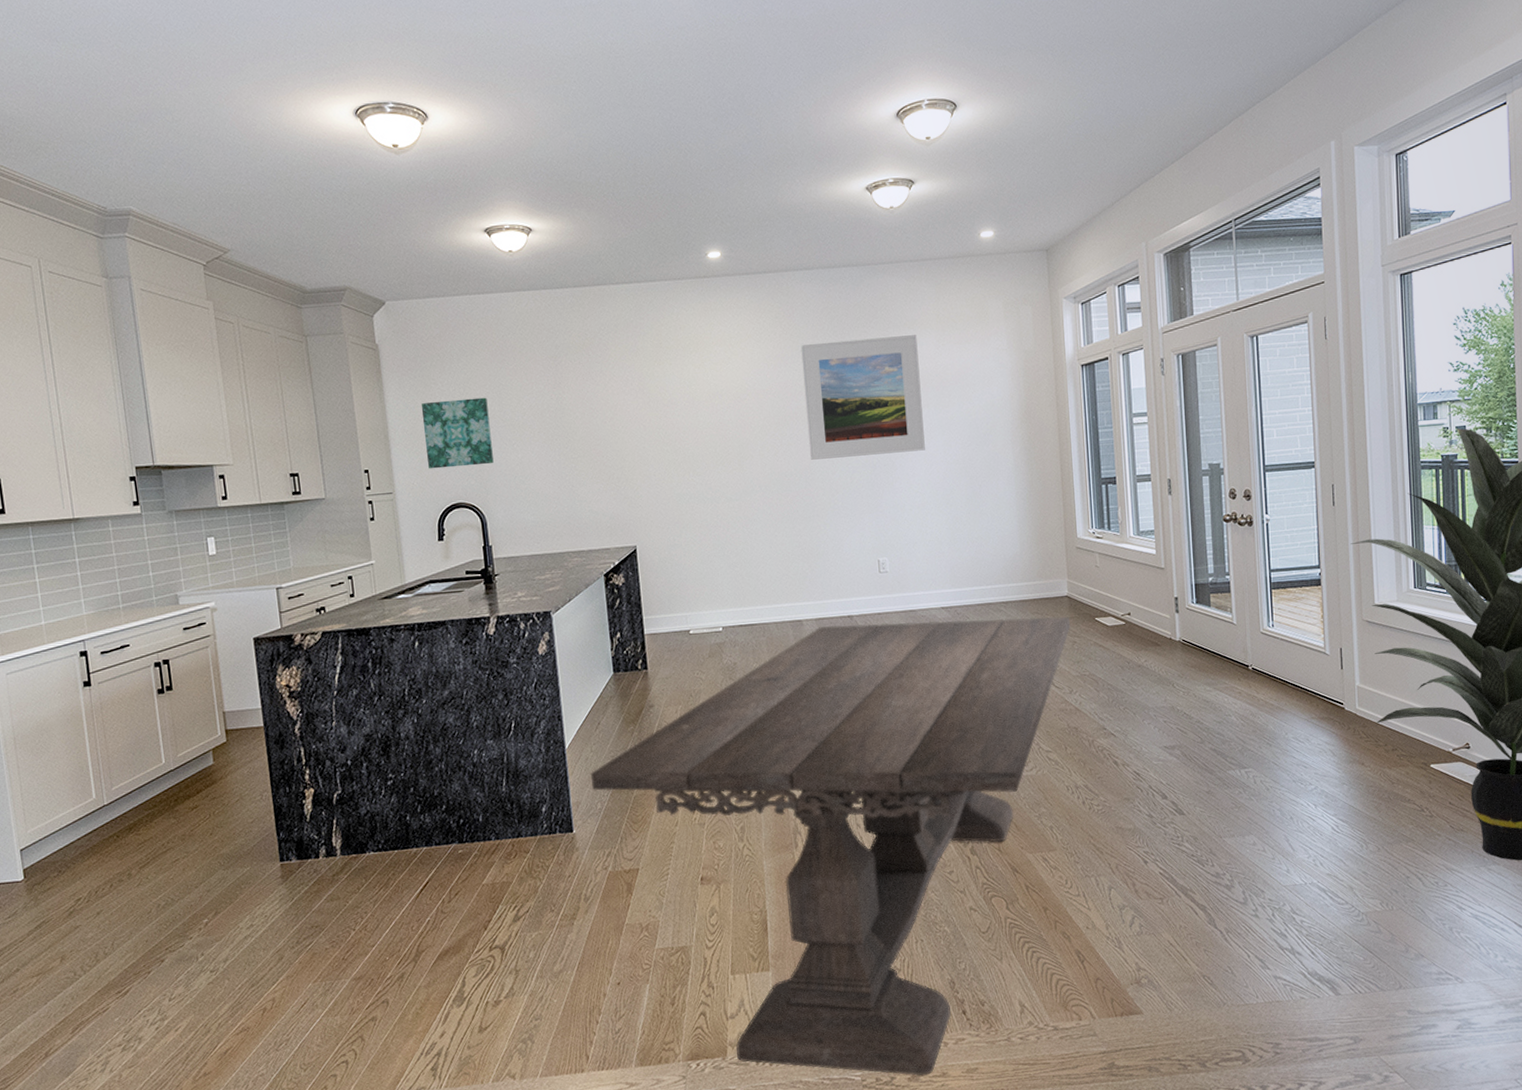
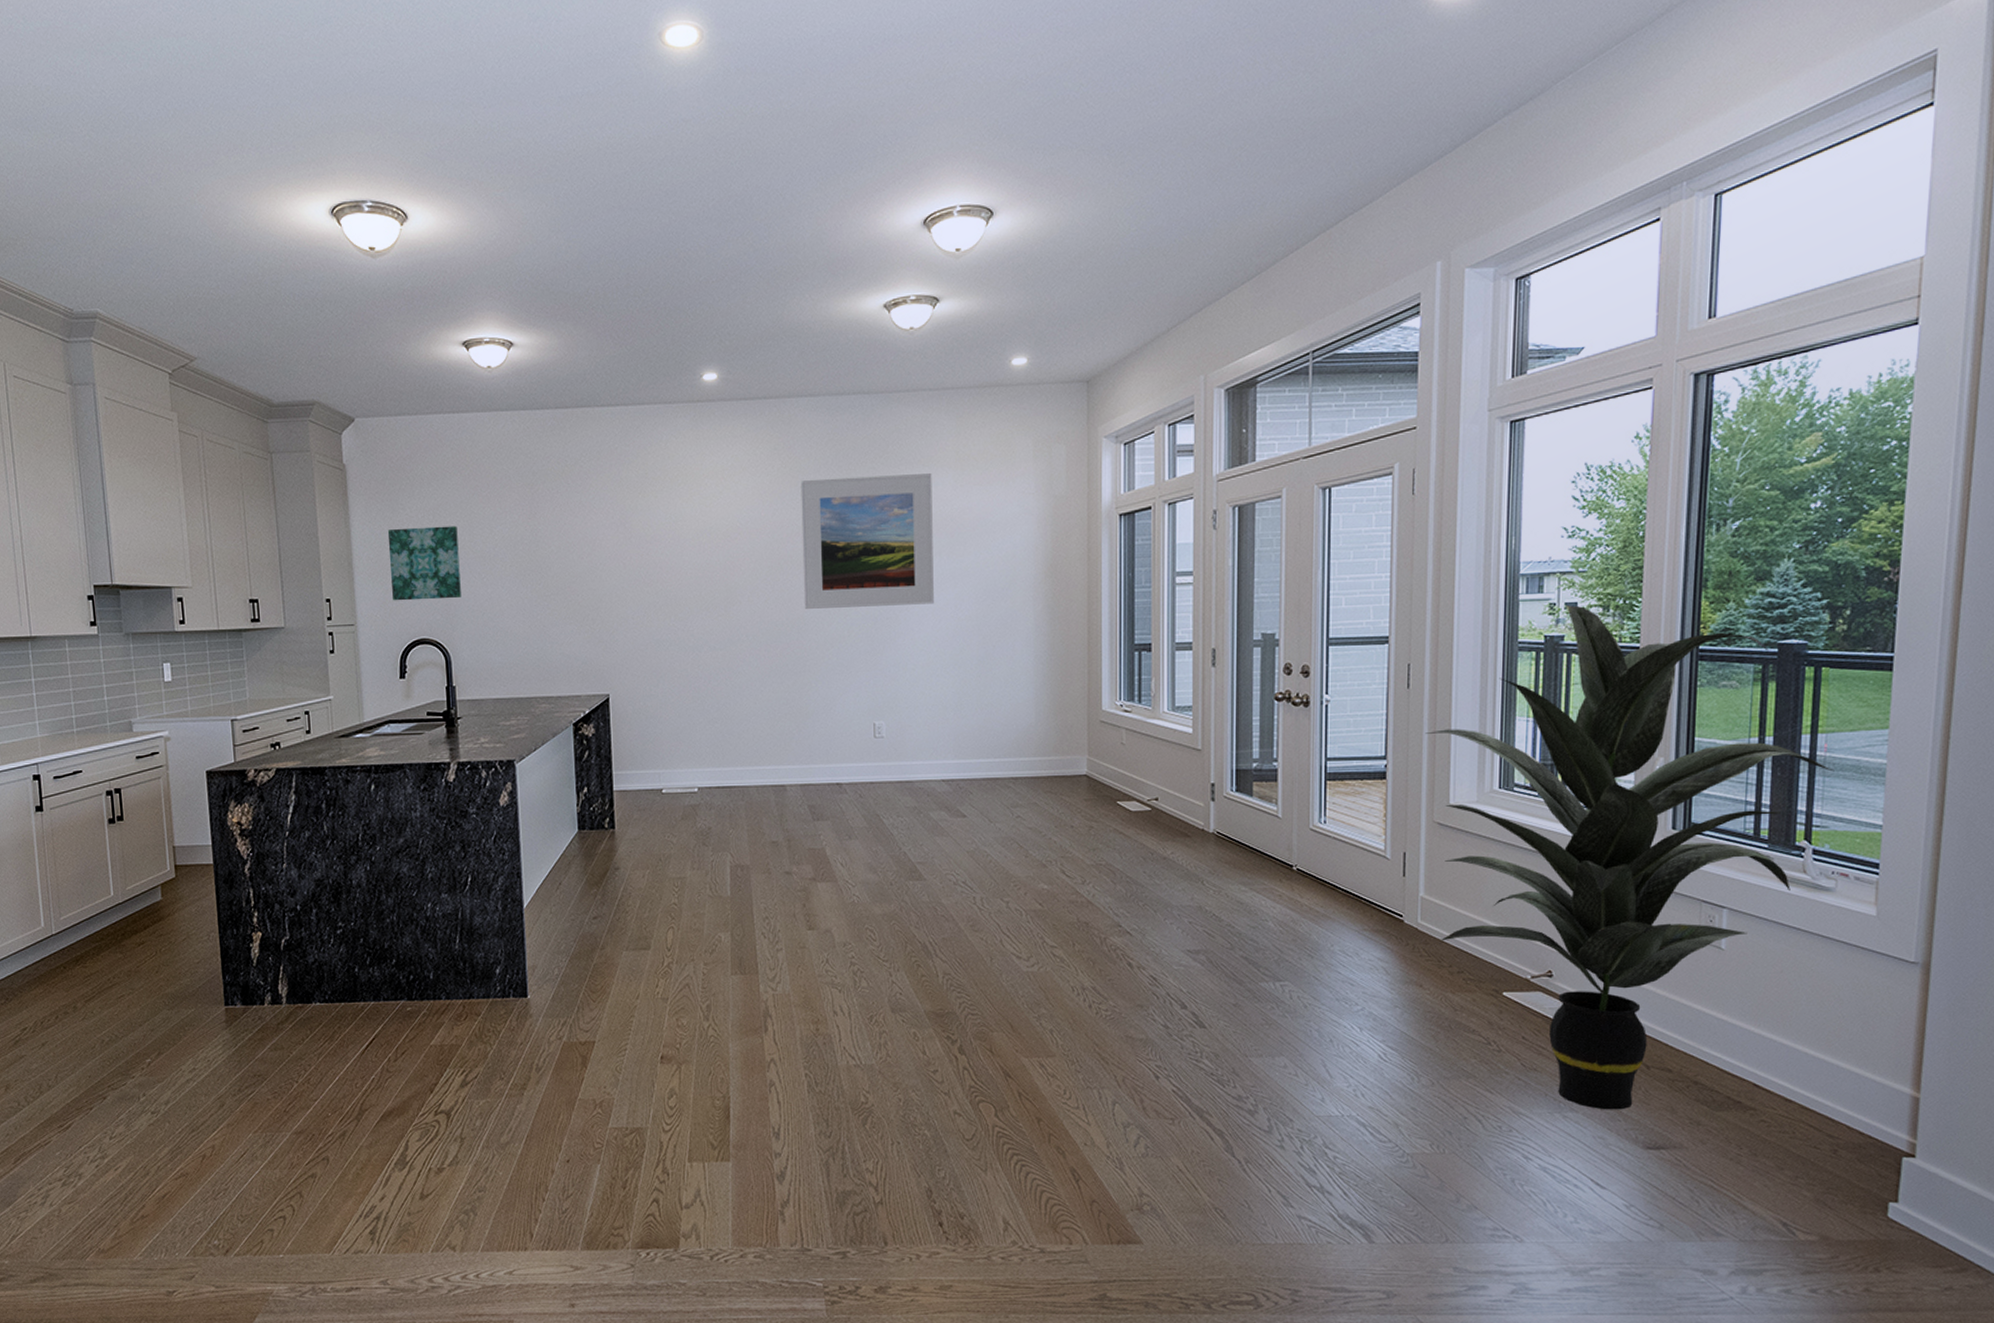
dining table: present [591,616,1071,1076] -> none [549,792,1088,1289]

